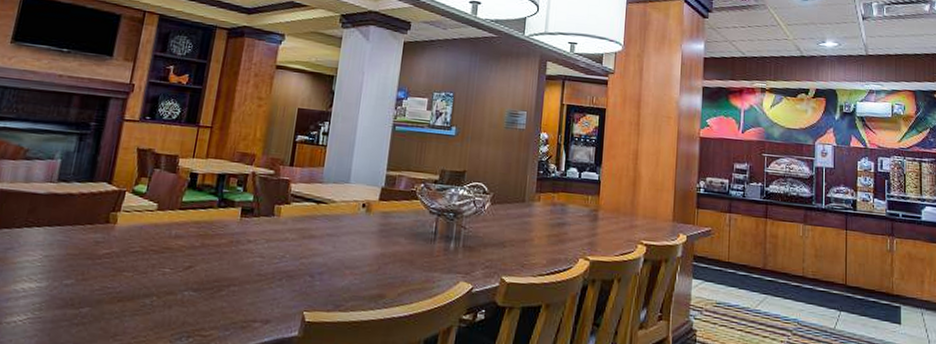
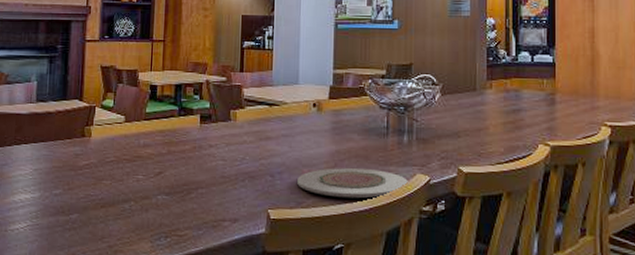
plate: none [337,271,452,304] -> present [297,168,409,199]

